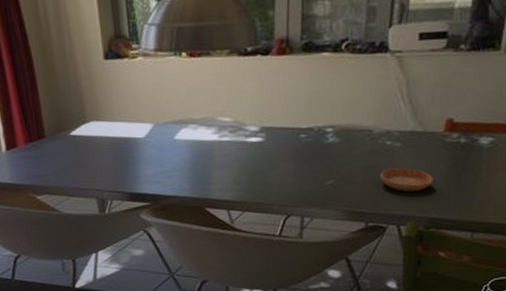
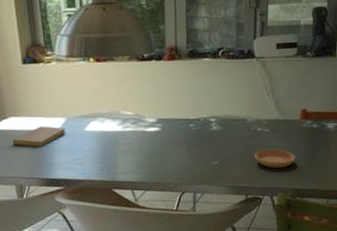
notebook: none [93,132,153,156] -> present [12,126,66,147]

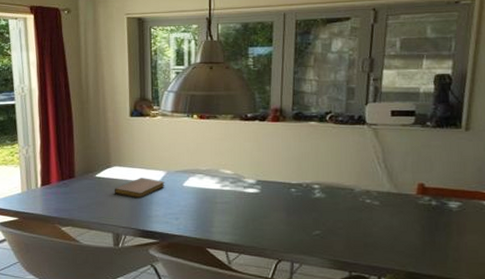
saucer: present [255,149,296,168] -> none [361,224,409,246]

